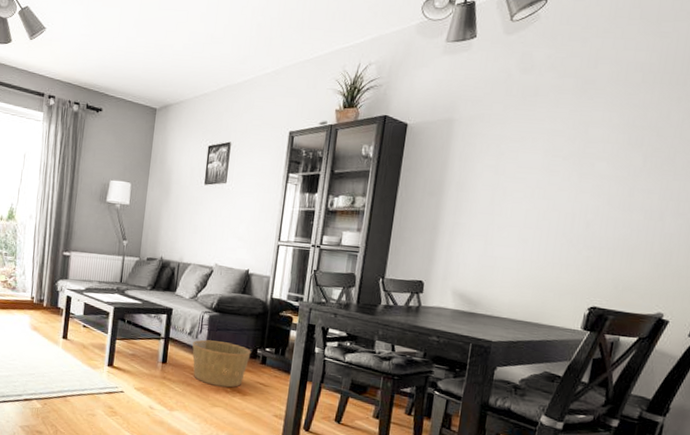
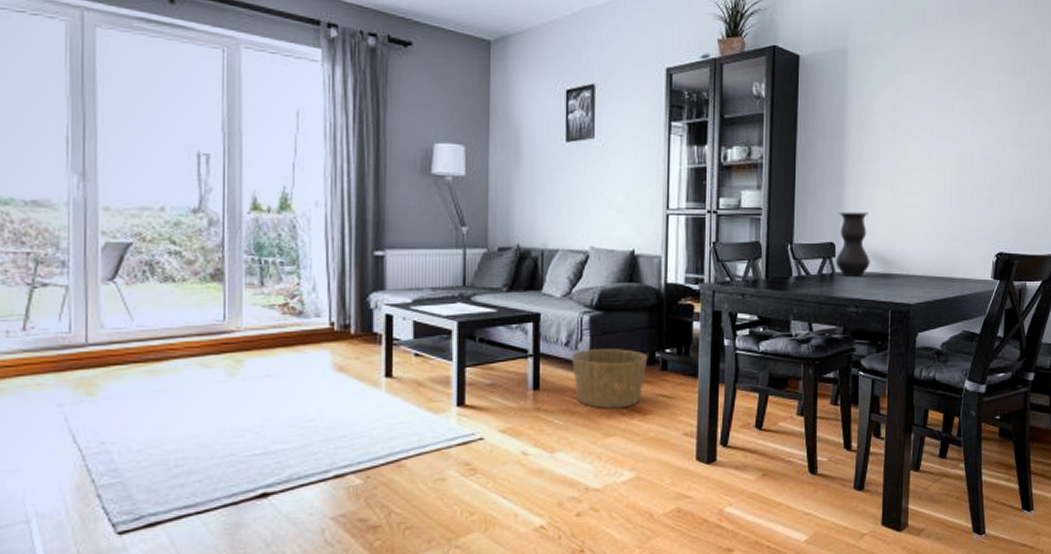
vase: none [422,256,459,312] -> present [835,211,870,276]

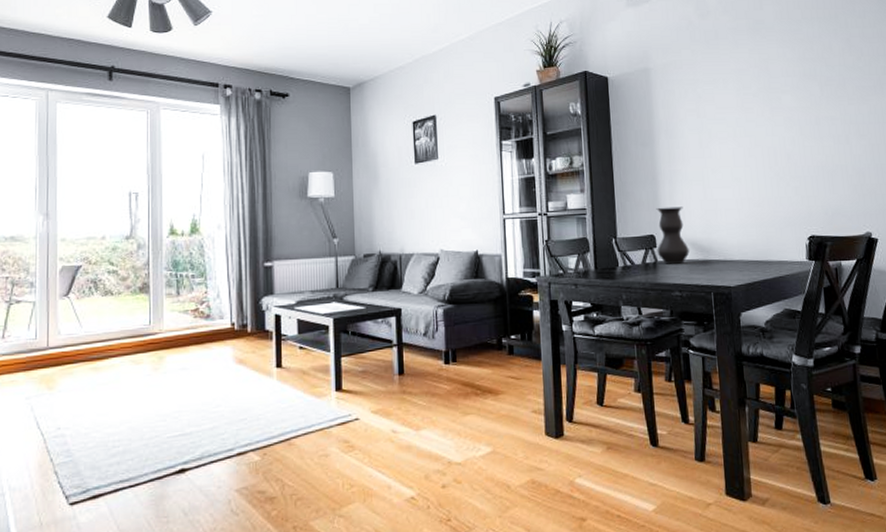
basket: present [572,349,648,409] -> none [430,336,496,390]

